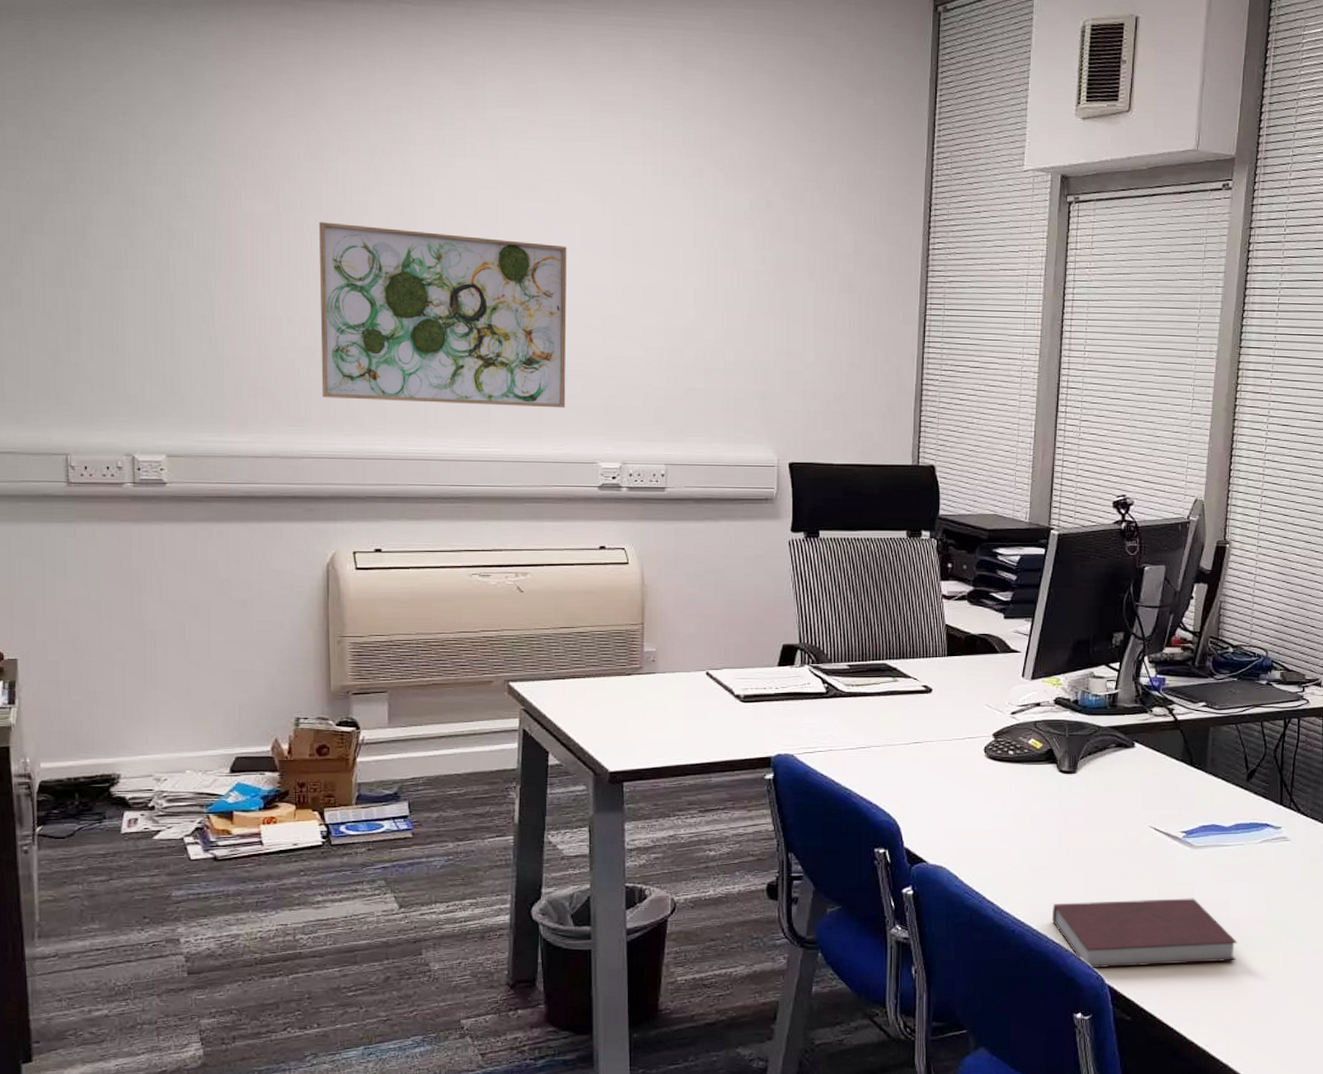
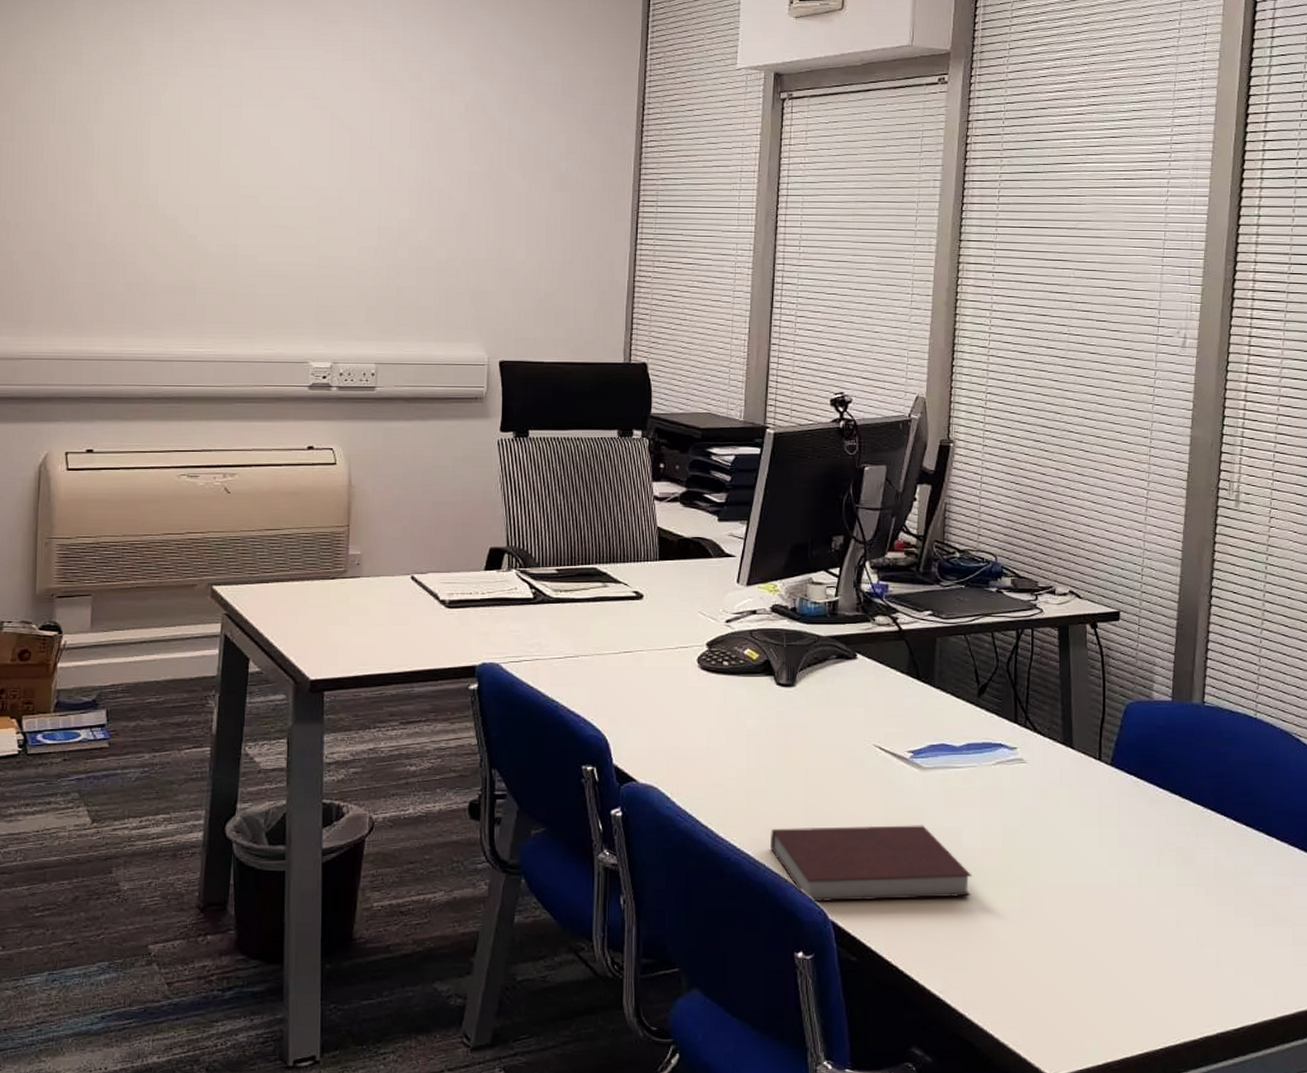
wall art: present [319,222,567,408] -> none [44,130,286,308]

